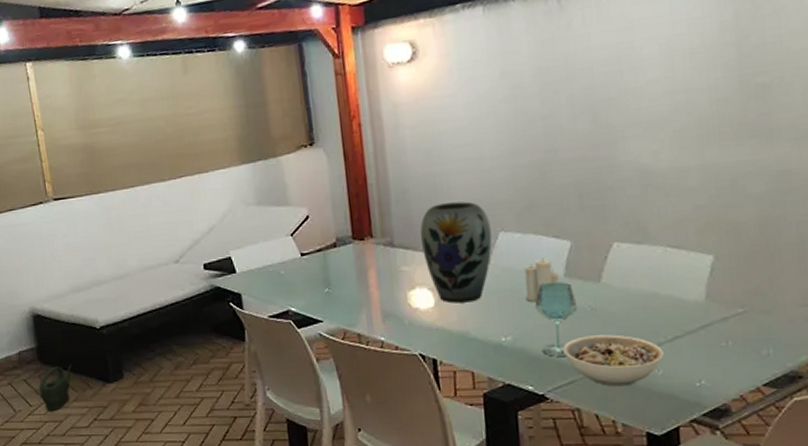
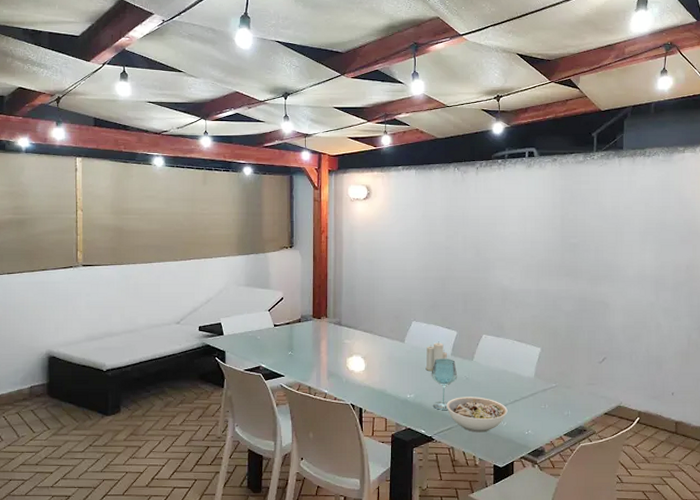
watering can: present [38,364,73,411] -> none [43,398,78,437]
vase: present [420,201,492,303] -> none [361,298,407,369]

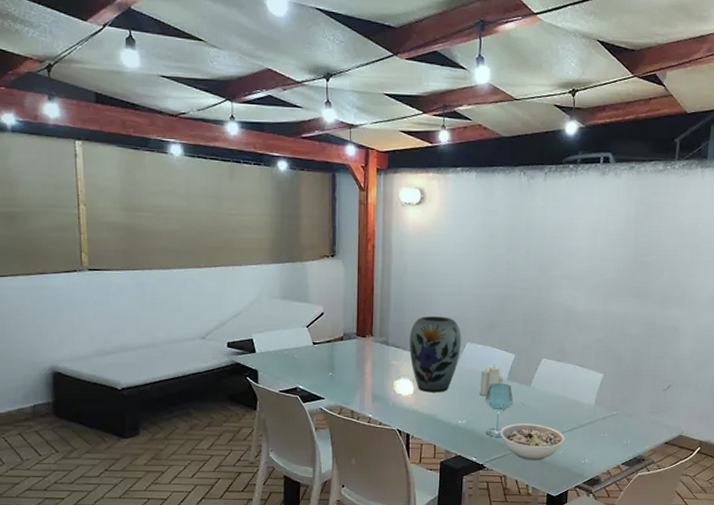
vase: none [361,298,407,369] -> present [410,316,461,393]

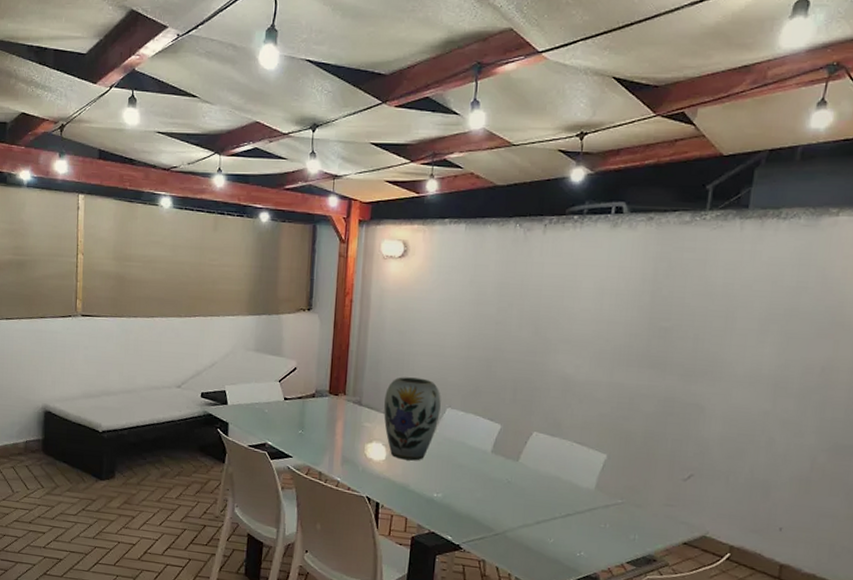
candle: present [479,365,503,396] -> none [458,435,487,469]
wine glass: present [485,383,514,437] -> none [464,455,498,516]
bowl: present [500,423,565,461] -> none [480,502,557,548]

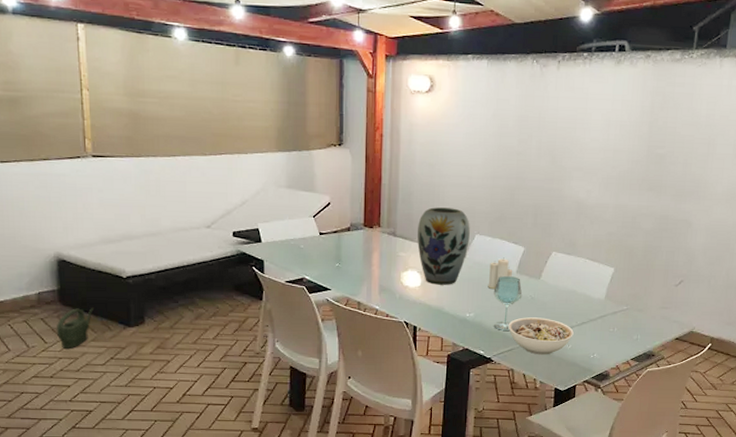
watering can: none [37,458,72,497] -> present [56,307,95,349]
candle: none [458,435,487,469] -> present [488,257,512,289]
wine glass: none [464,455,498,516] -> present [493,276,523,331]
bowl: none [480,502,557,548] -> present [508,317,574,355]

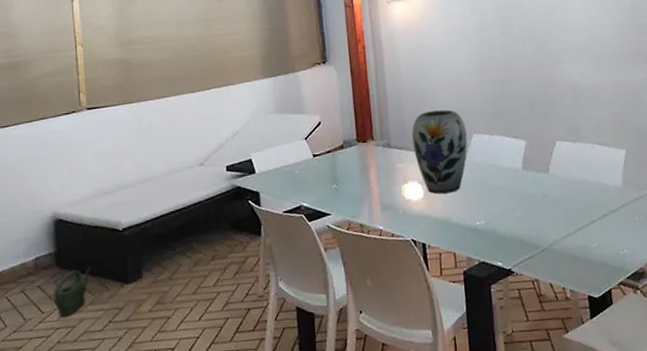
candle: present [488,257,512,289] -> none [492,154,518,191]
wine glass: present [493,276,523,331] -> none [501,173,533,236]
bowl: present [508,317,574,355] -> none [523,215,597,259]

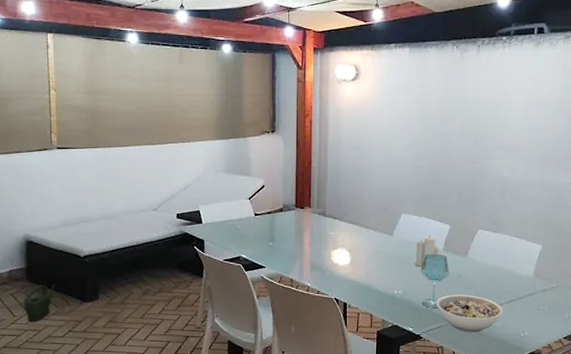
vase: present [412,109,468,194] -> none [346,188,396,263]
candle: none [492,154,518,191] -> present [415,235,439,266]
wine glass: none [501,173,533,236] -> present [420,254,450,308]
bowl: none [523,215,597,259] -> present [436,294,503,333]

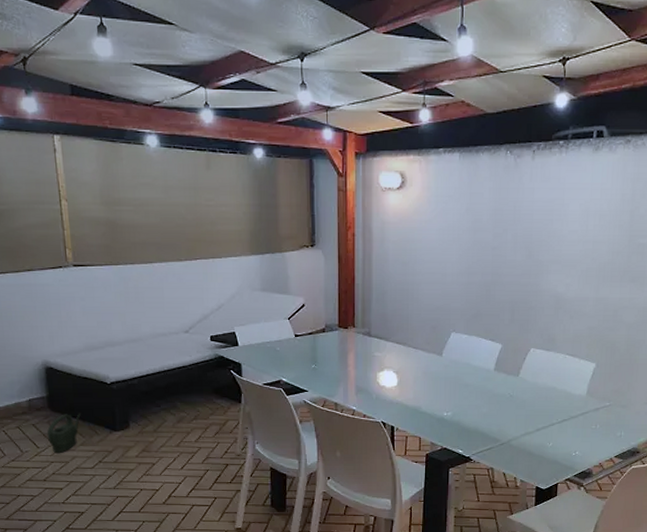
candle: present [415,235,439,266] -> none [465,355,490,387]
wine glass: present [420,254,450,308] -> none [471,374,501,429]
bowl: present [436,294,503,333] -> none [486,415,554,453]

